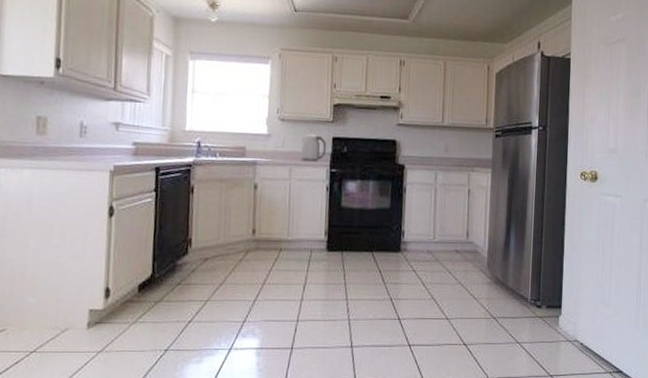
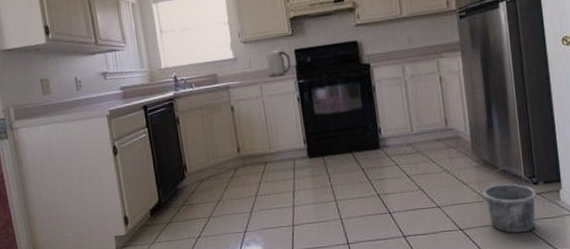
bucket: none [491,287,539,354] -> present [482,167,537,234]

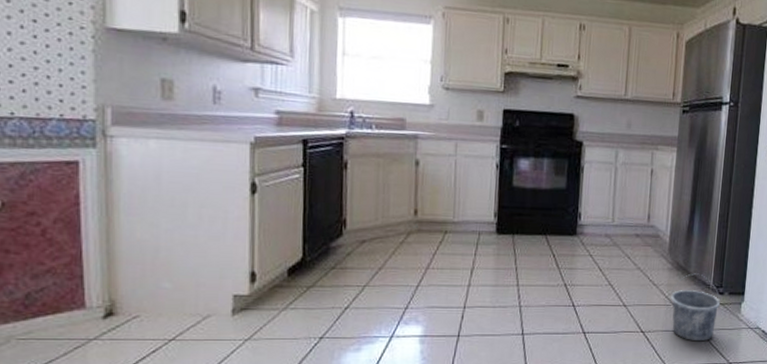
kettle: present [265,50,291,78] -> none [468,105,496,137]

